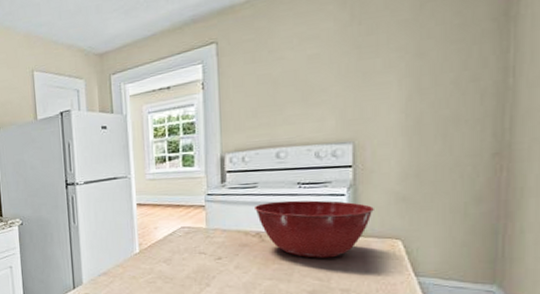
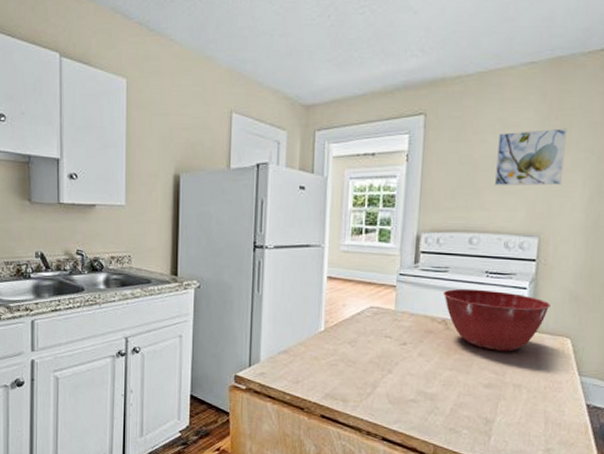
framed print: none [296,31,374,100] -> present [494,128,567,186]

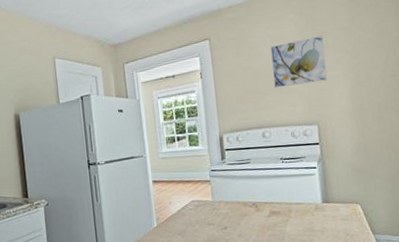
mixing bowl: present [444,288,550,352] -> none [250,173,338,223]

